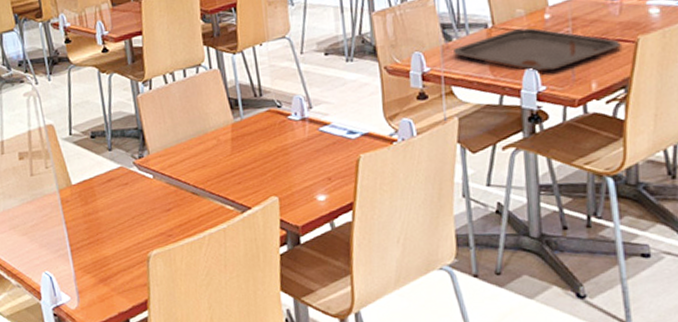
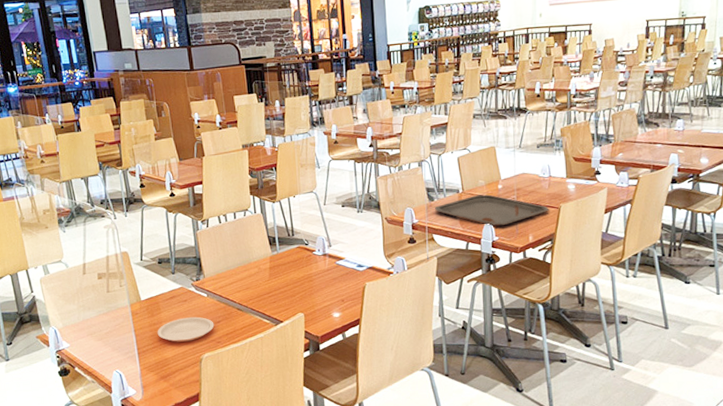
plate: none [93,203,164,236] -> present [157,316,214,342]

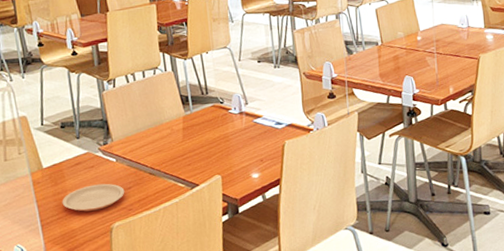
tray: present [435,194,549,227] -> none [354,46,469,79]

